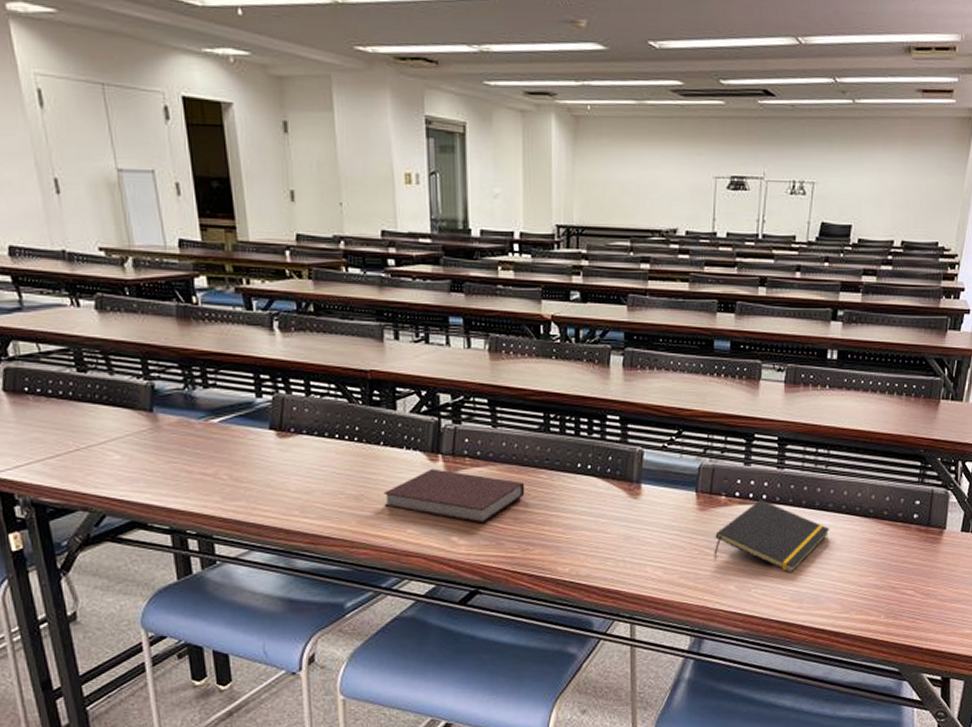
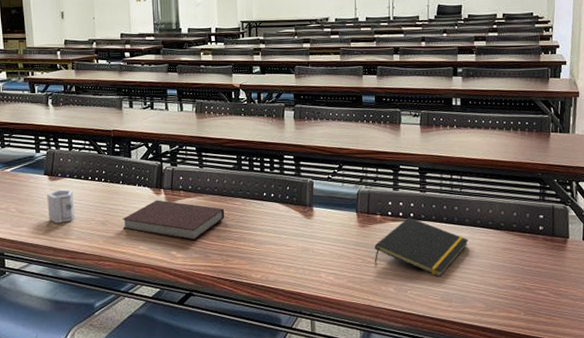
cup: none [274,450,316,497] -> present [47,189,75,223]

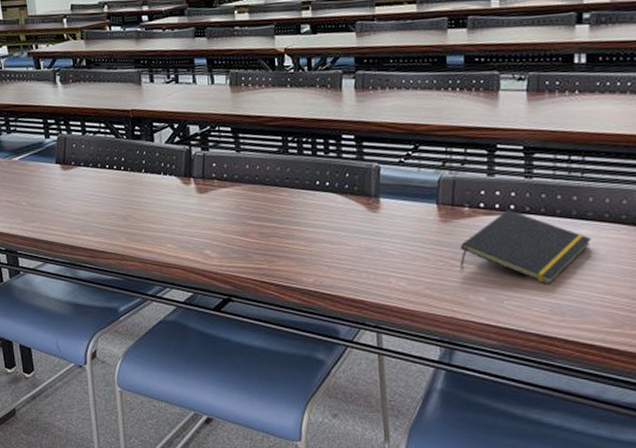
cup: present [47,189,75,223] -> none [60,179,93,218]
notebook: present [122,200,225,241] -> none [146,190,269,238]

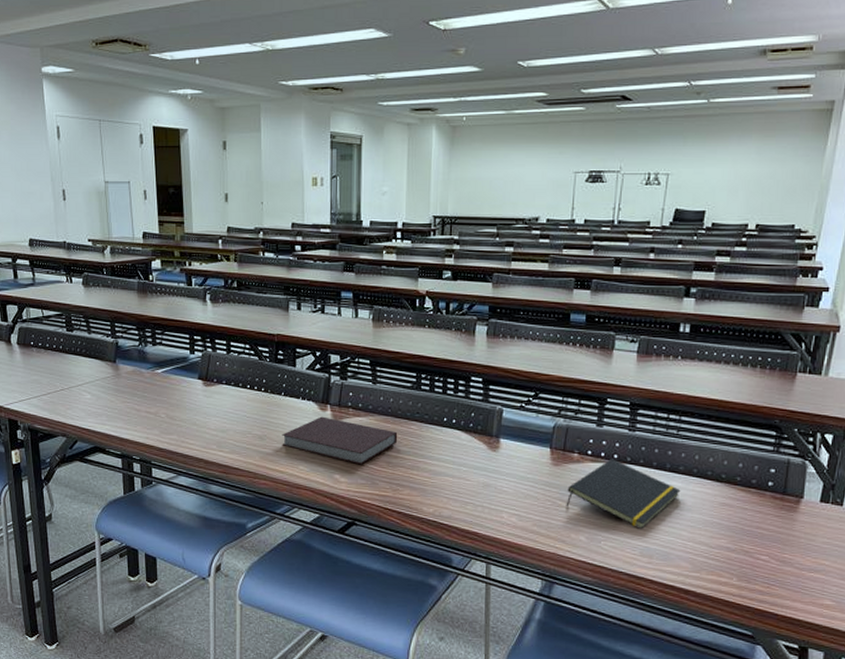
notebook: none [146,190,269,238] -> present [282,416,398,465]

